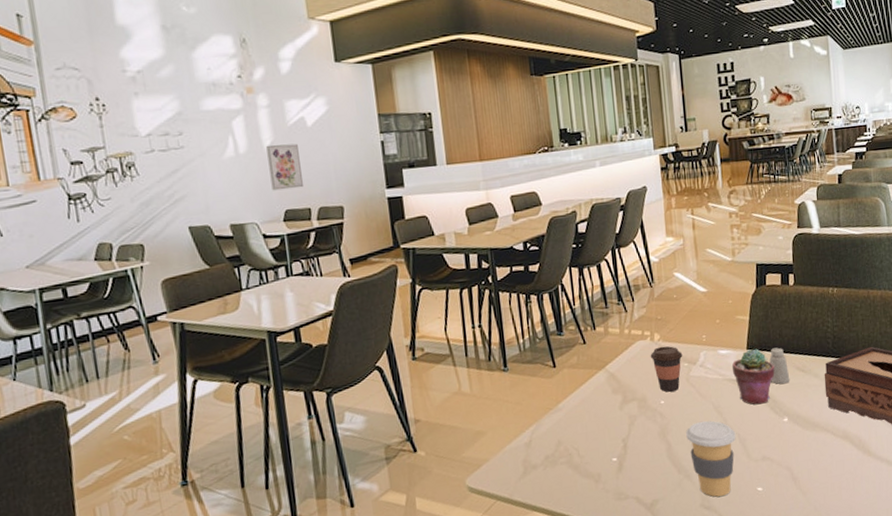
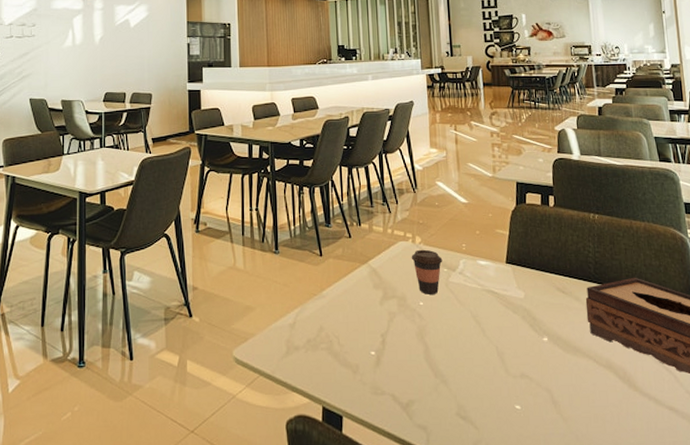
wall art: present [266,143,304,191] -> none [97,39,123,76]
coffee cup: present [686,420,736,497] -> none [444,328,494,409]
potted succulent: present [731,348,775,405] -> none [490,263,535,320]
saltshaker: present [769,347,790,384] -> none [529,265,550,303]

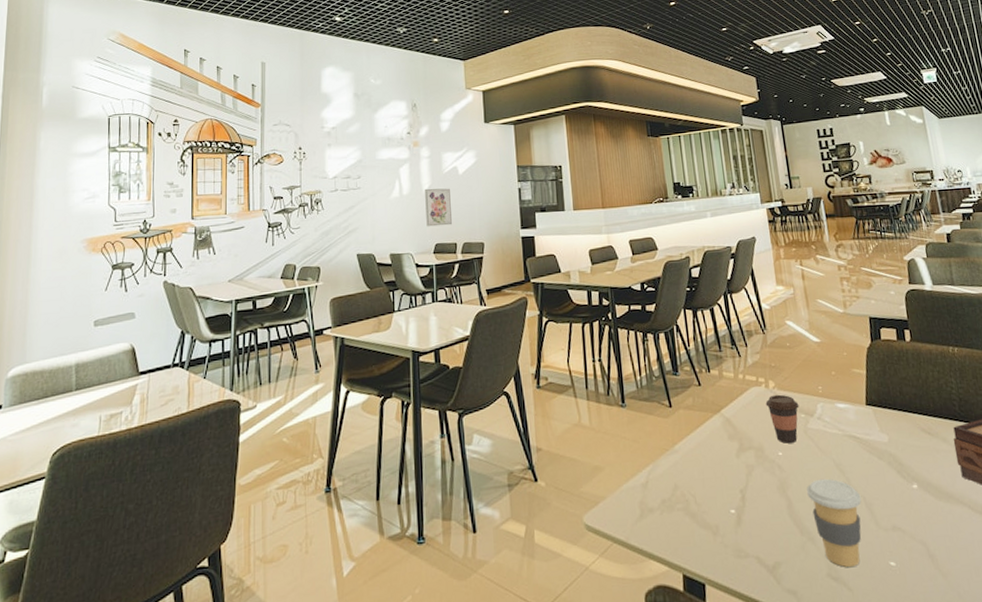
wall art: none [97,39,123,76] -> present [425,188,453,227]
coffee cup: none [444,328,494,409] -> present [806,478,862,568]

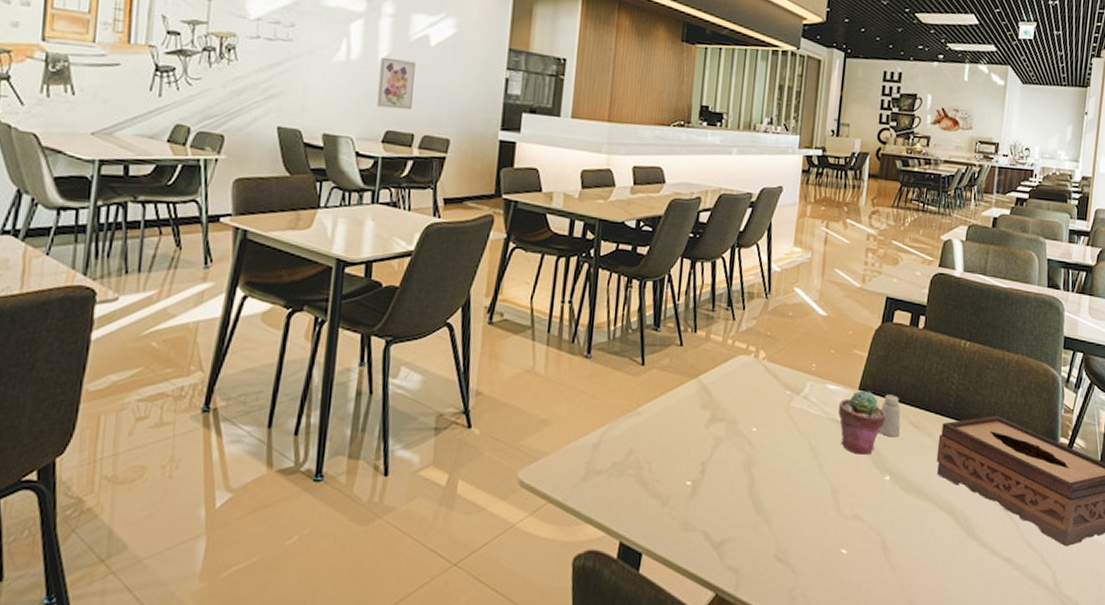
coffee cup: present [765,394,799,443] -> none [750,366,787,420]
coffee cup: present [806,478,862,568] -> none [773,460,829,551]
potted succulent: none [851,405,899,466] -> present [838,390,886,455]
saltshaker: none [891,405,916,446] -> present [879,394,901,437]

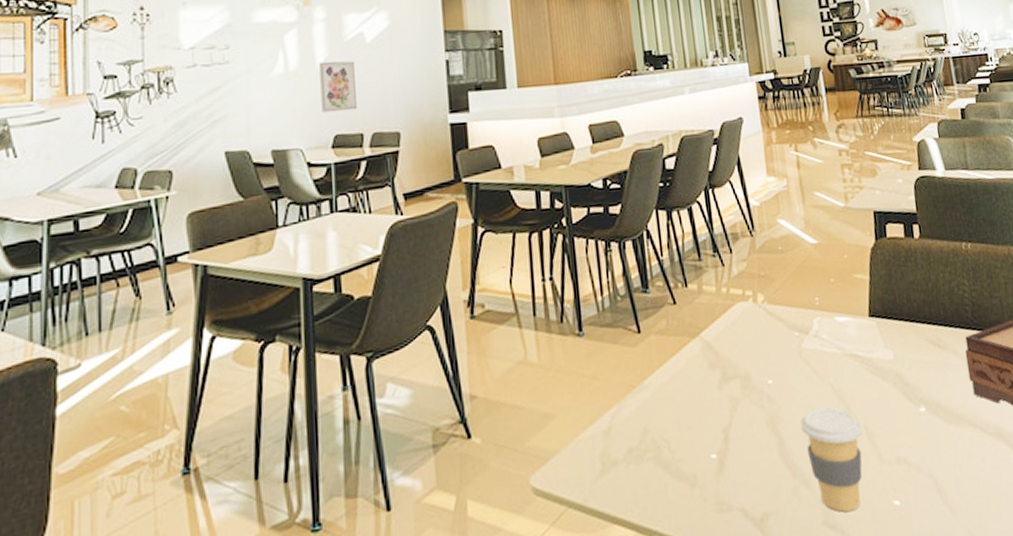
coffee cup: none [773,460,829,551] -> present [800,407,863,512]
potted succulent: present [838,390,886,455] -> none [852,316,905,389]
saltshaker: present [879,394,901,437] -> none [897,315,924,363]

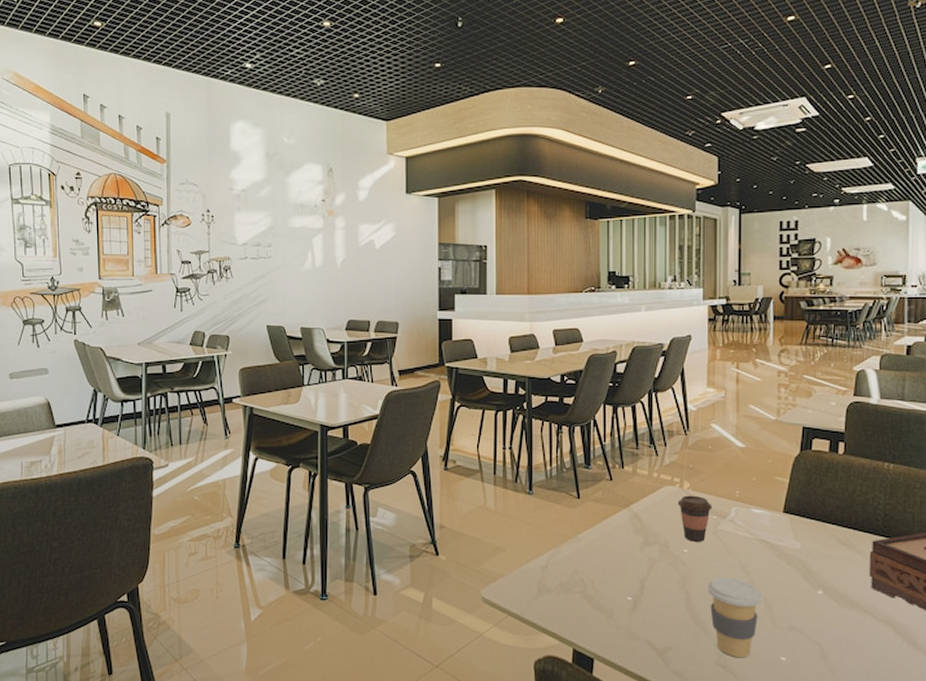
wall art: present [319,61,358,113] -> none [339,262,367,302]
coffee cup: none [753,309,793,369] -> present [677,495,712,542]

